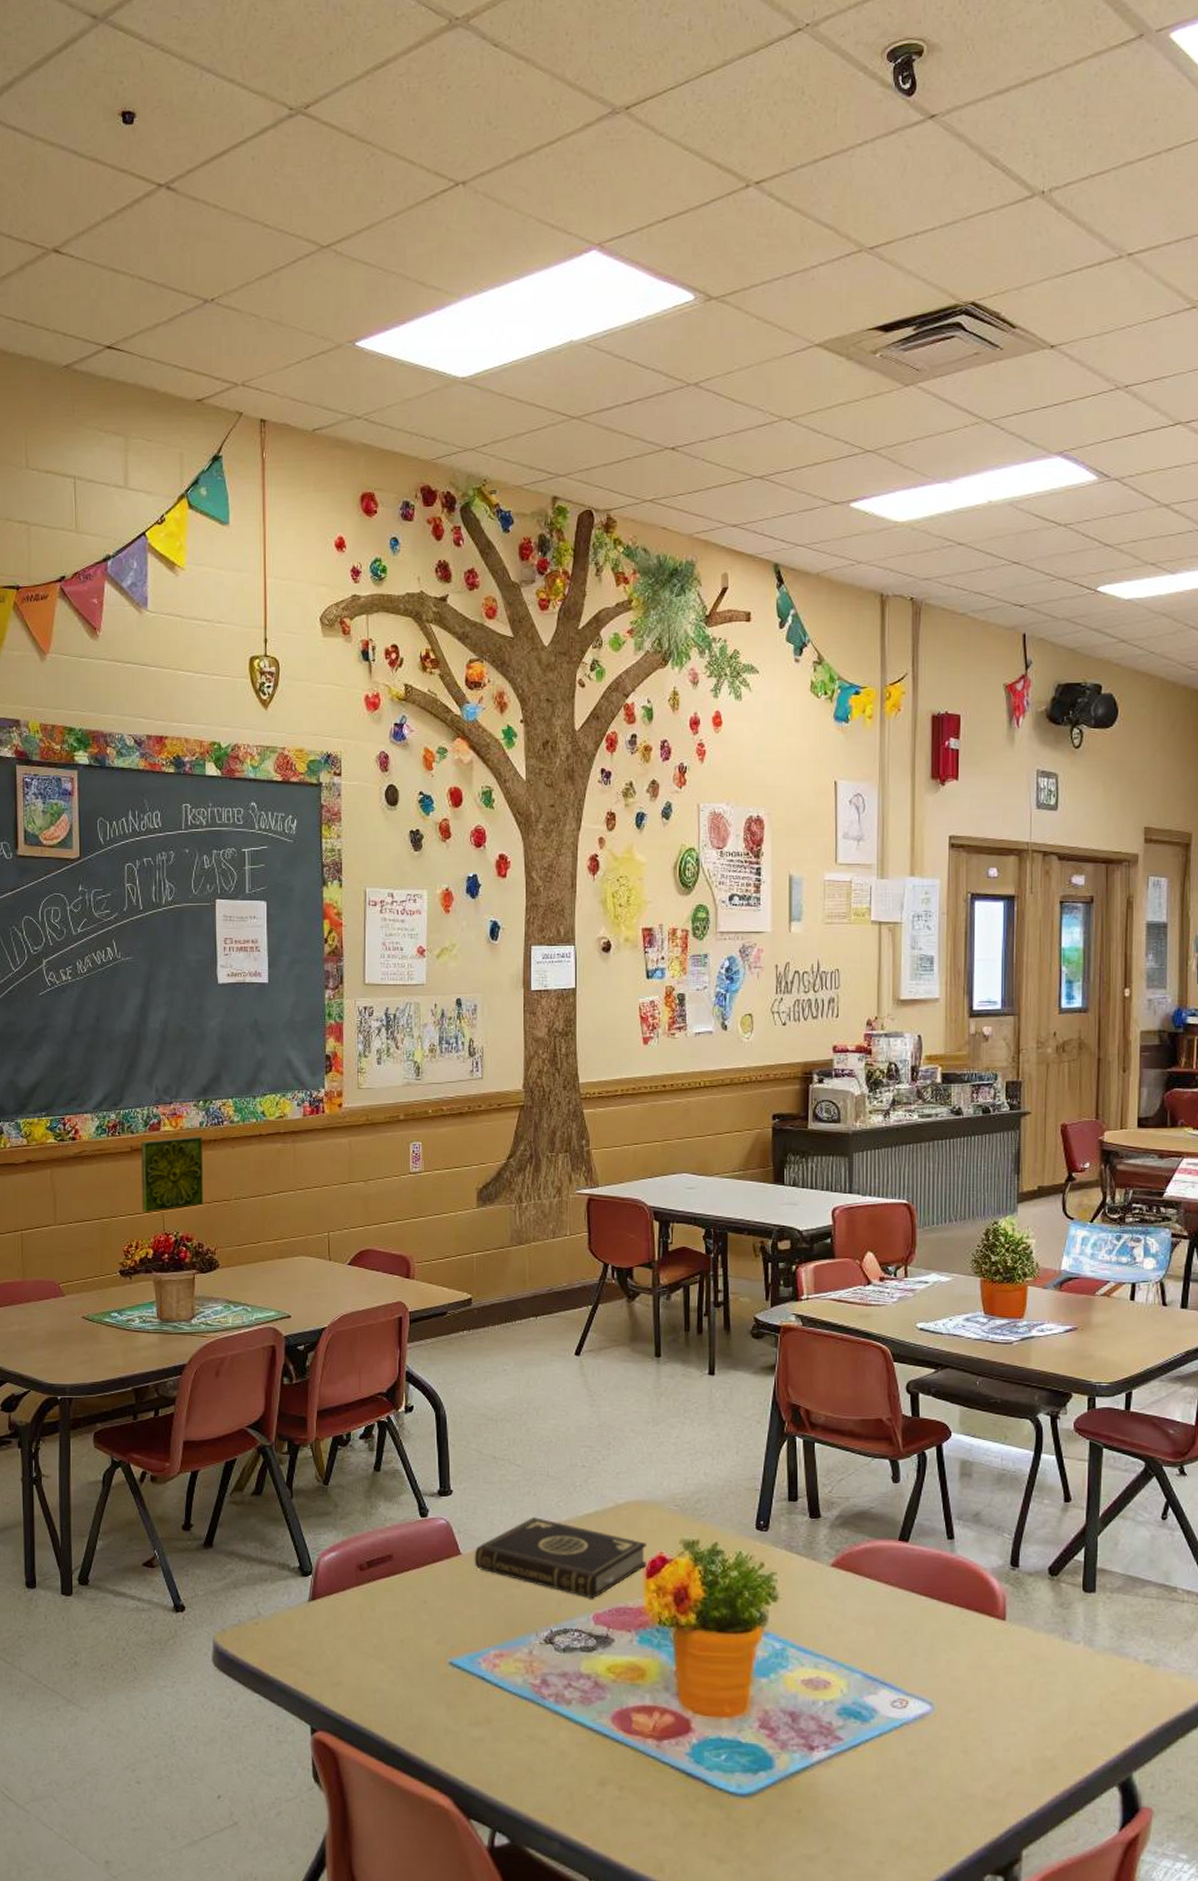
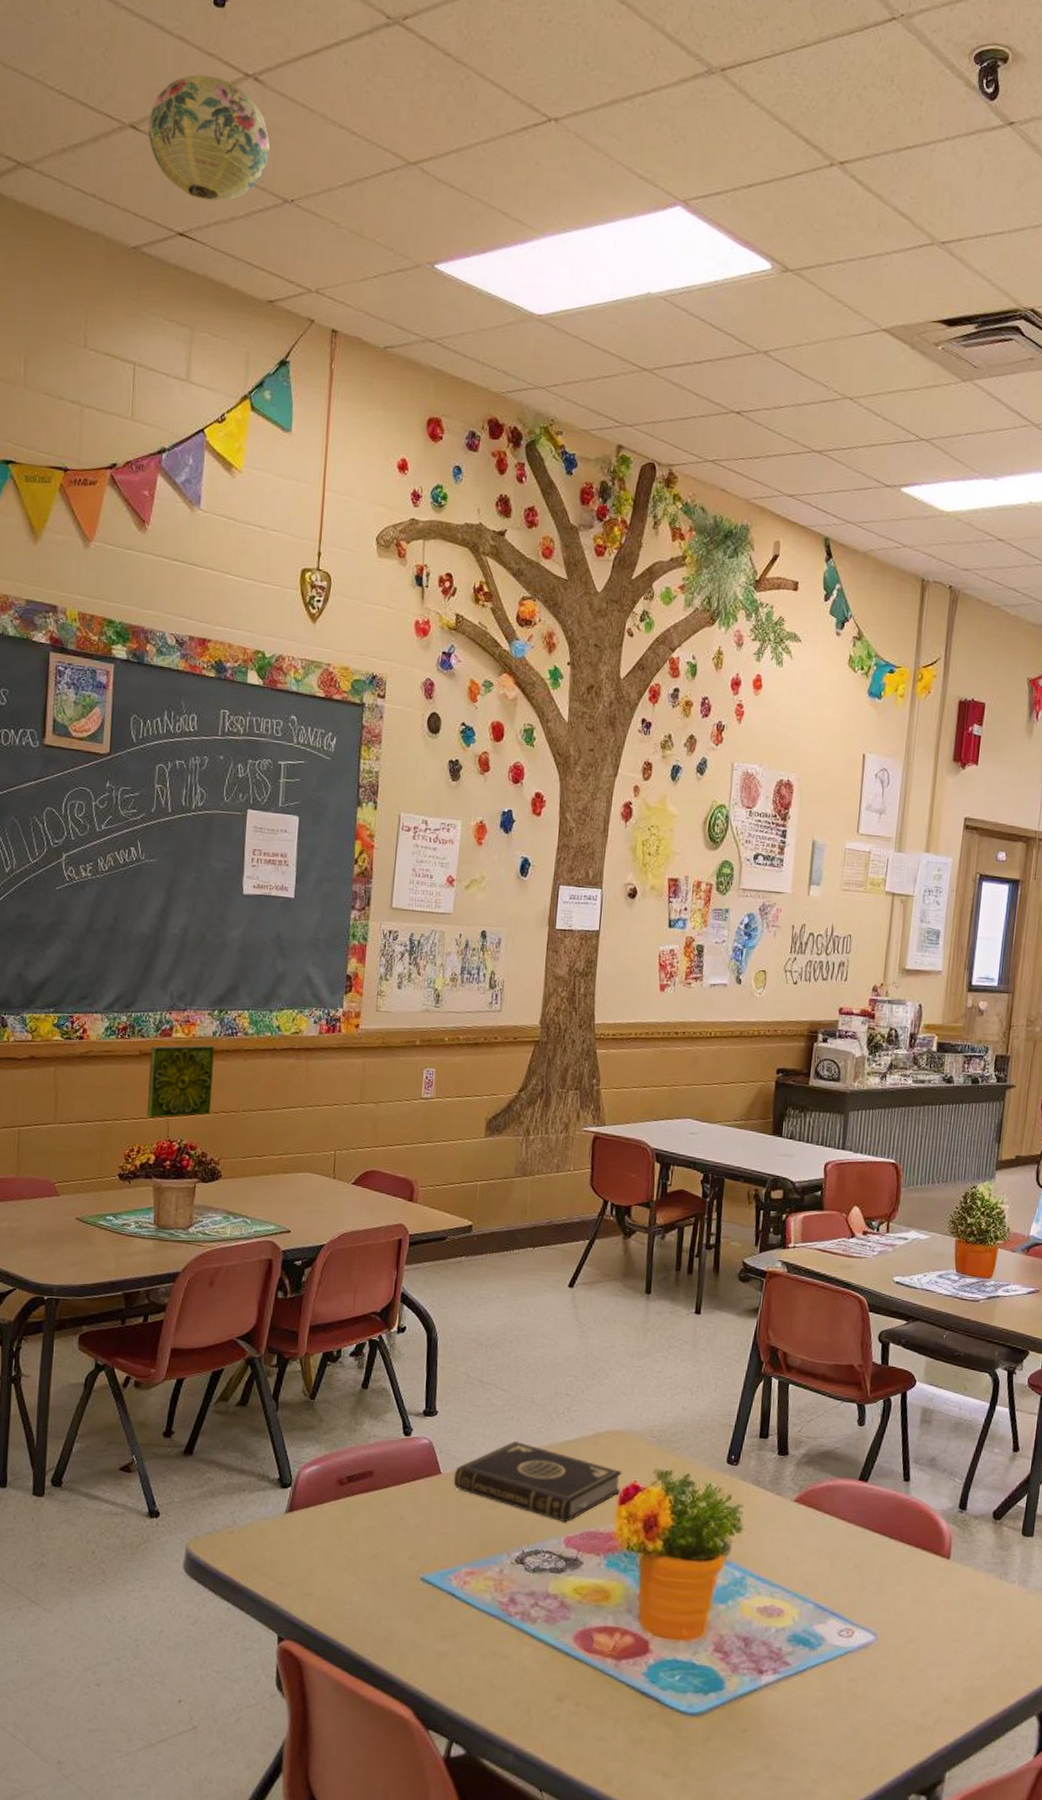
paper lantern: none [70,191,188,312] -> present [147,74,271,202]

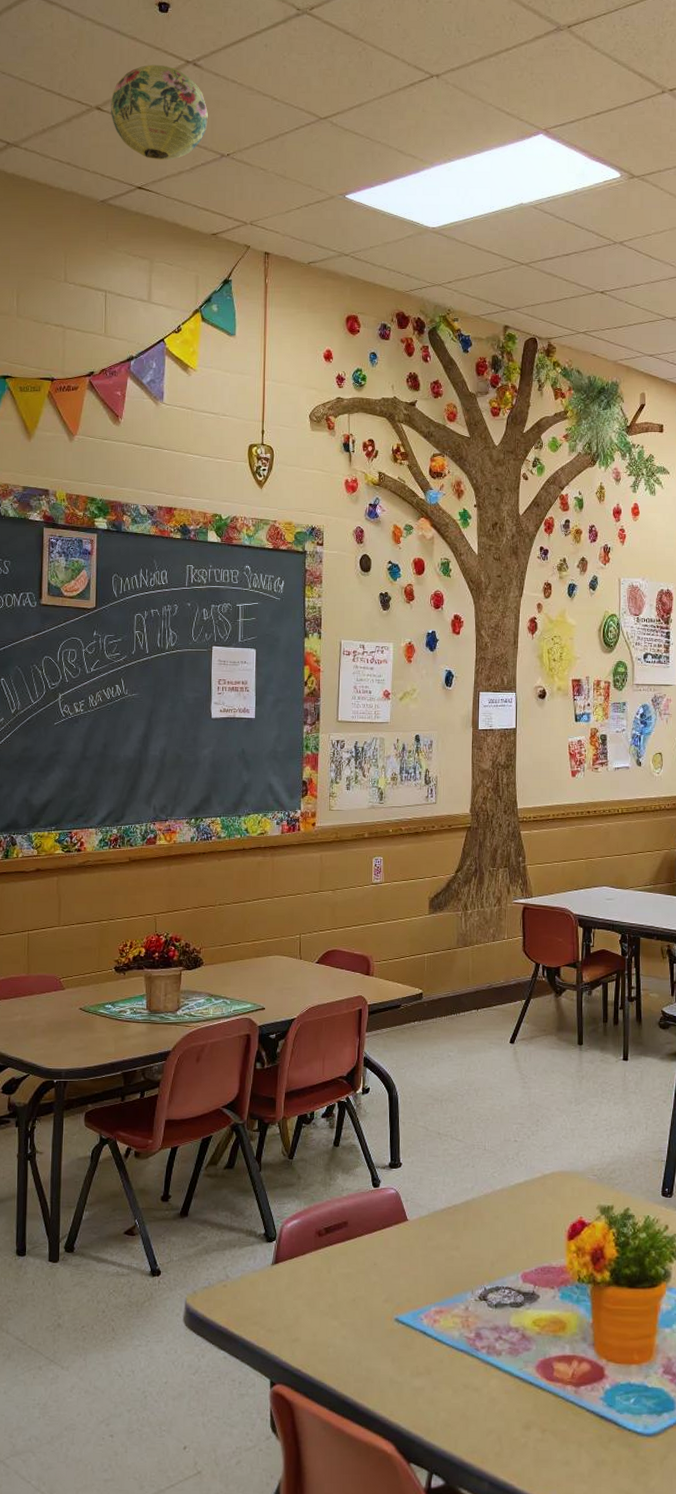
decorative tile: present [147,1045,214,1119] -> none [137,849,193,916]
book: present [453,1441,622,1523] -> none [419,1187,568,1260]

